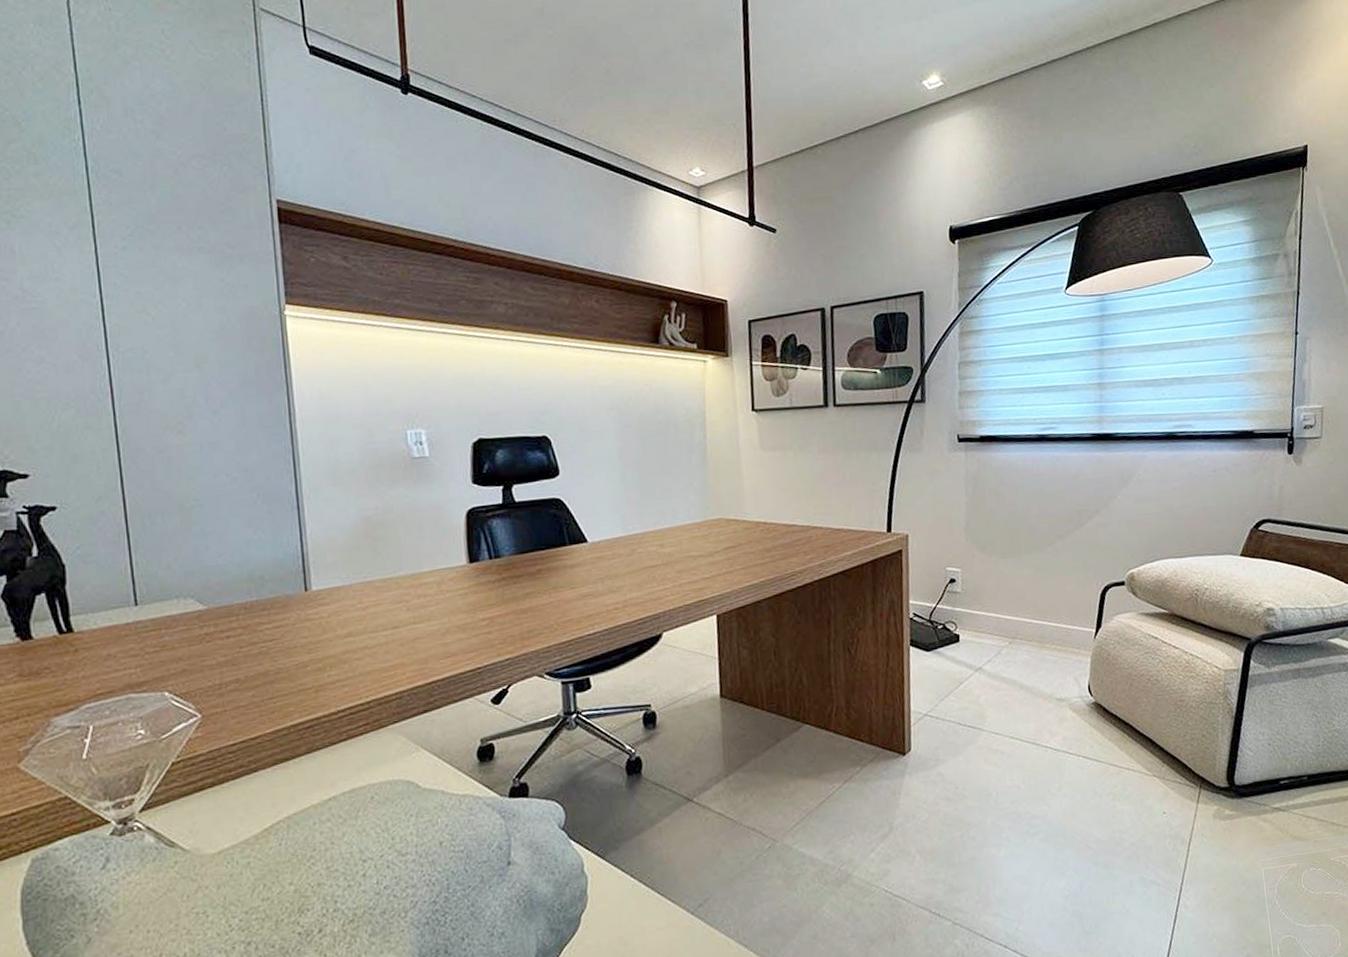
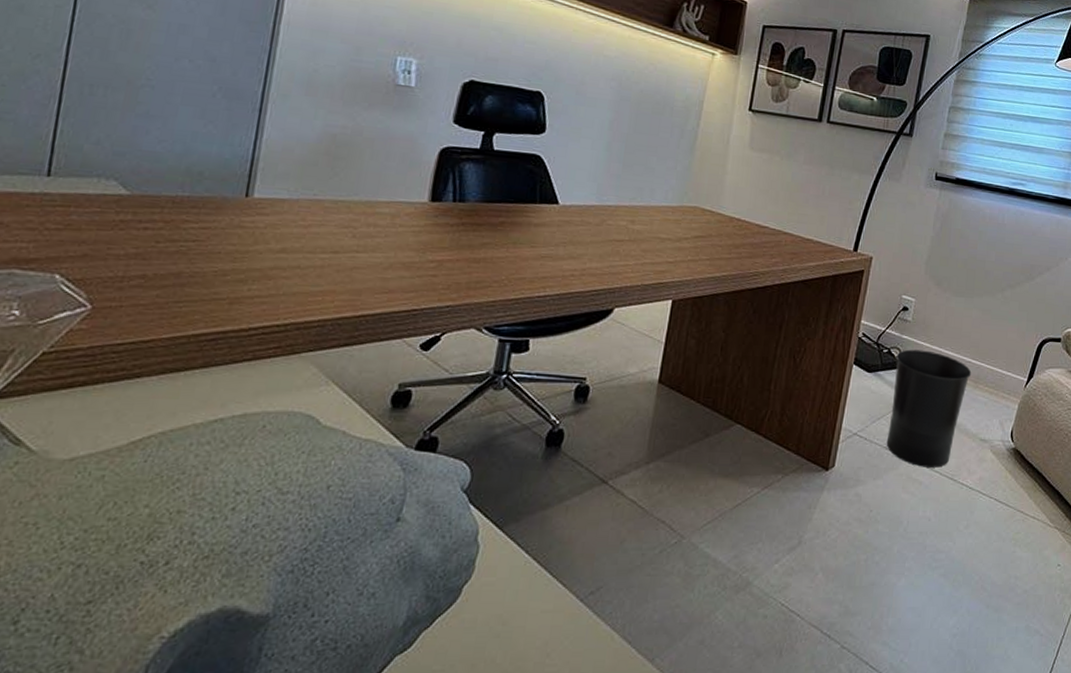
waste bin: none [952,619,1035,737] -> present [886,349,972,468]

